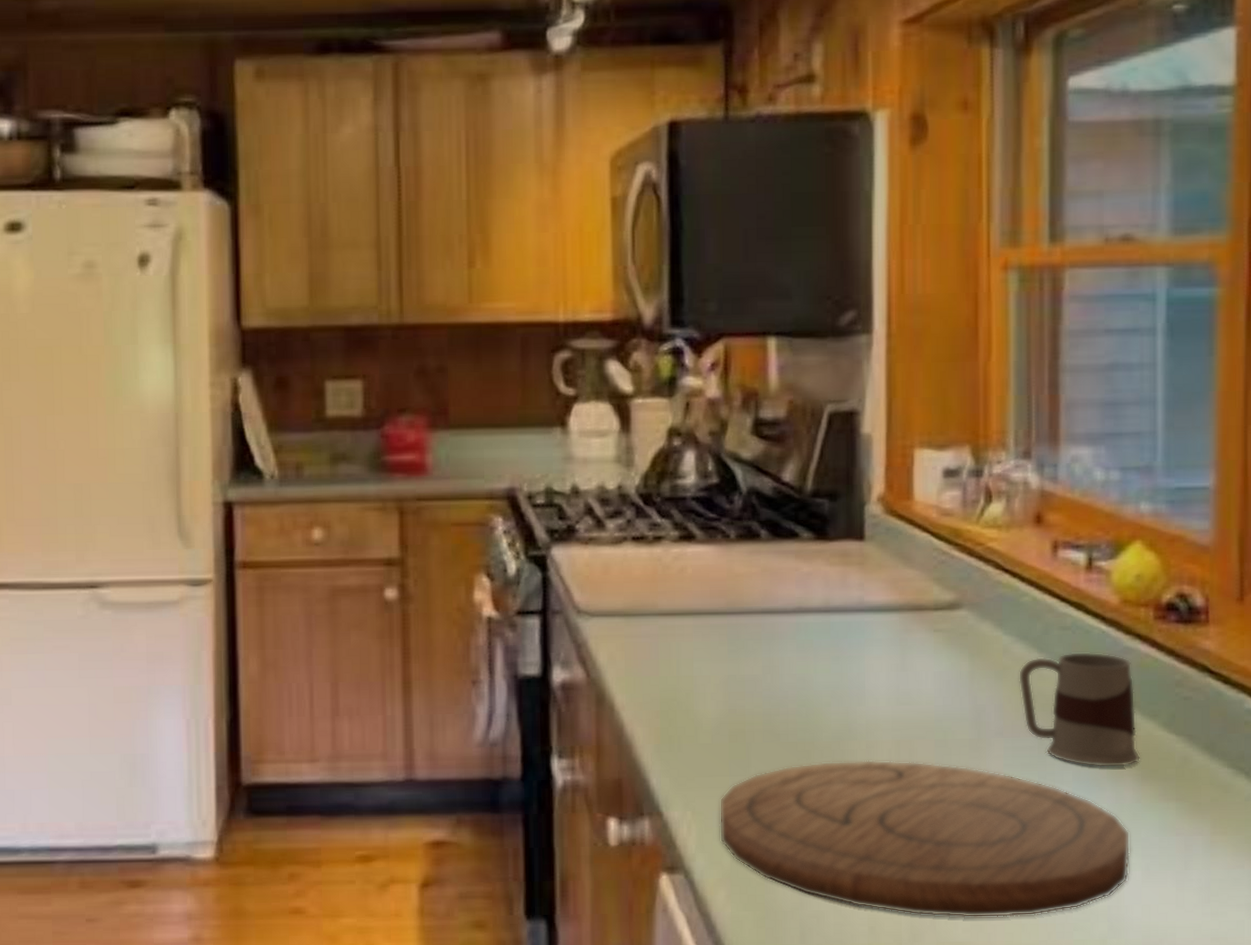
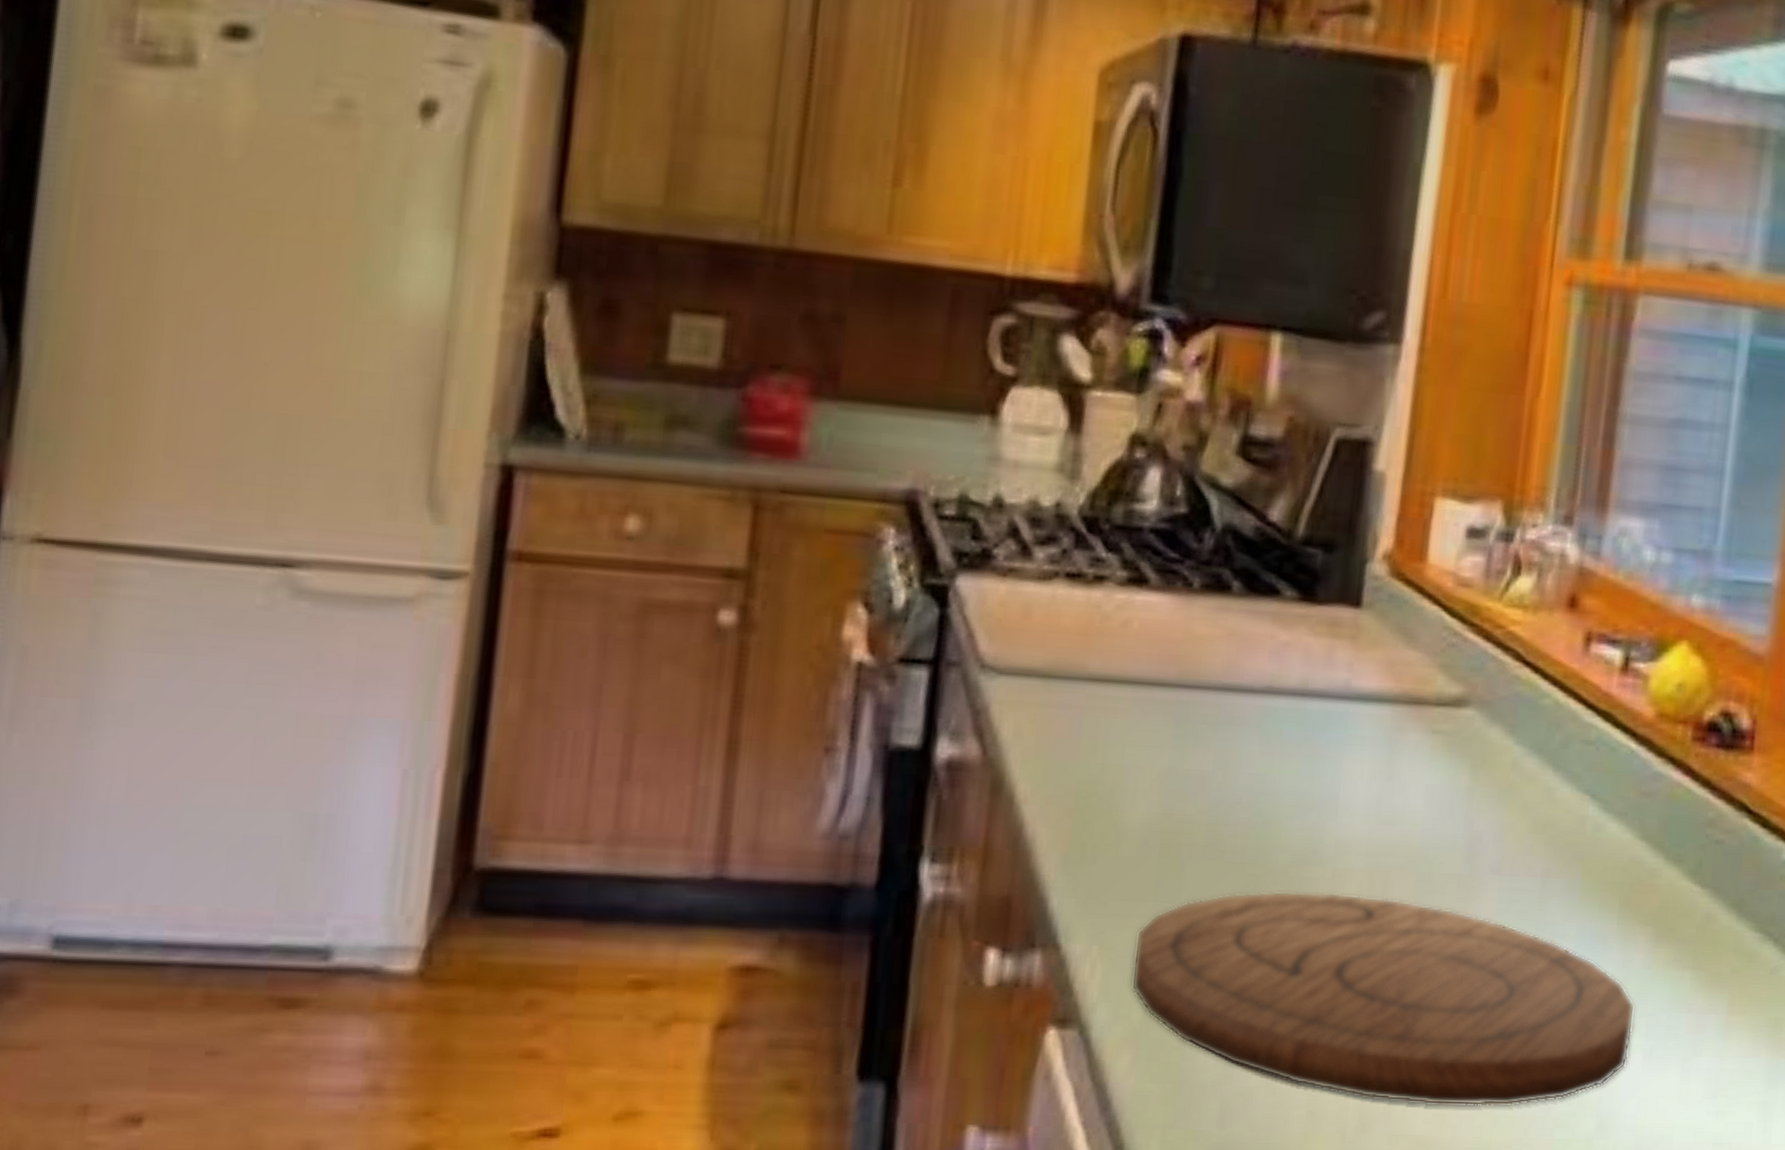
mug: present [1018,651,1140,768] -> none [1525,773,1661,923]

